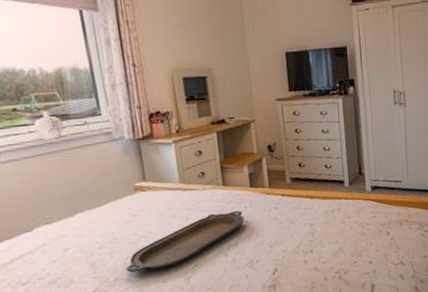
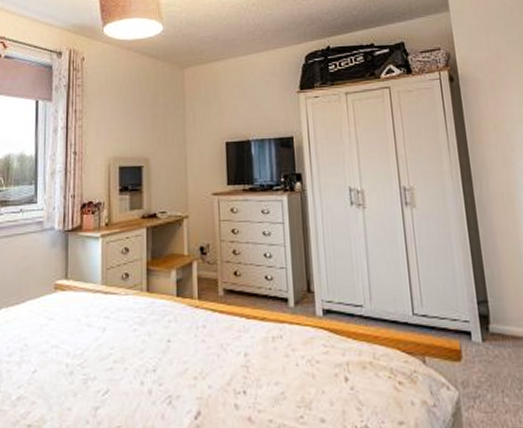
serving tray: present [126,210,245,273] -> none [31,325,167,392]

